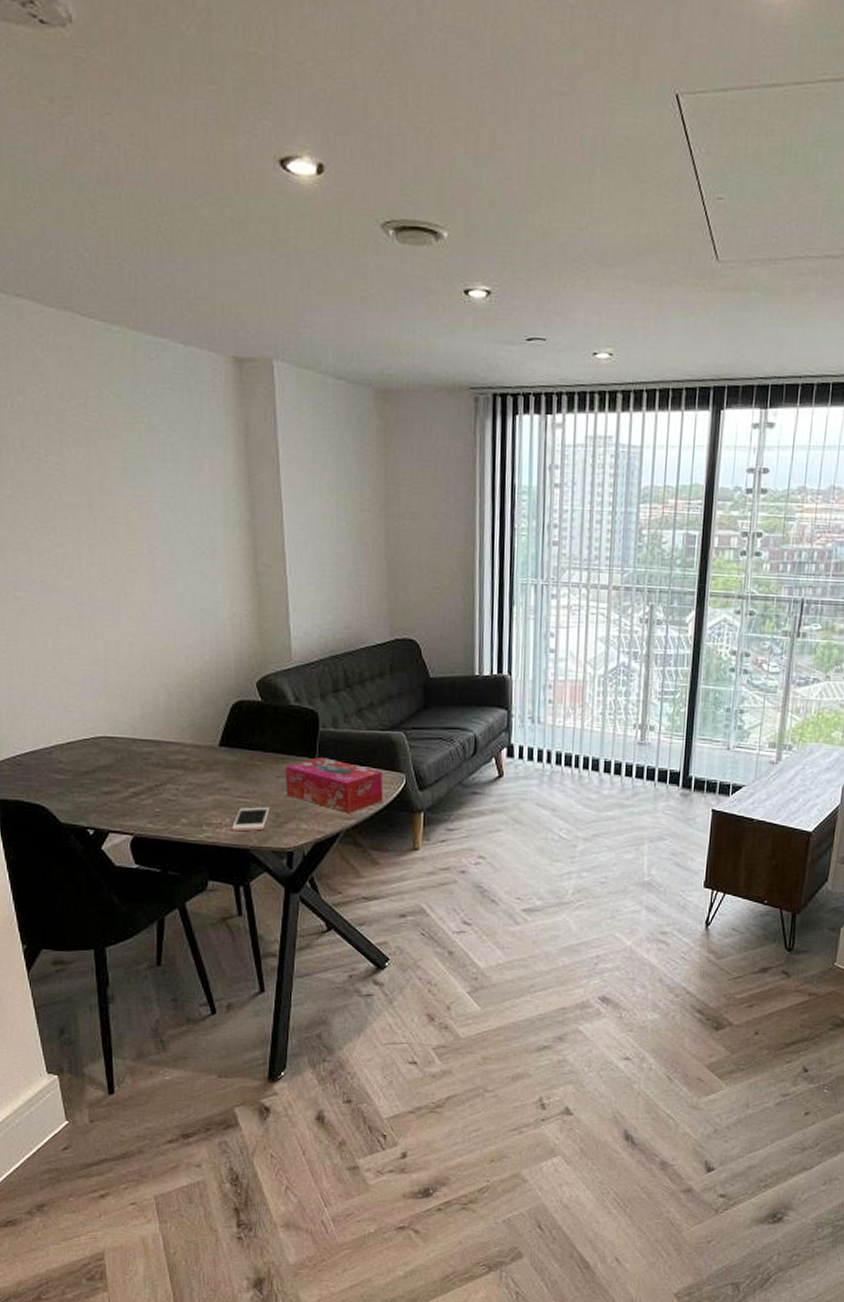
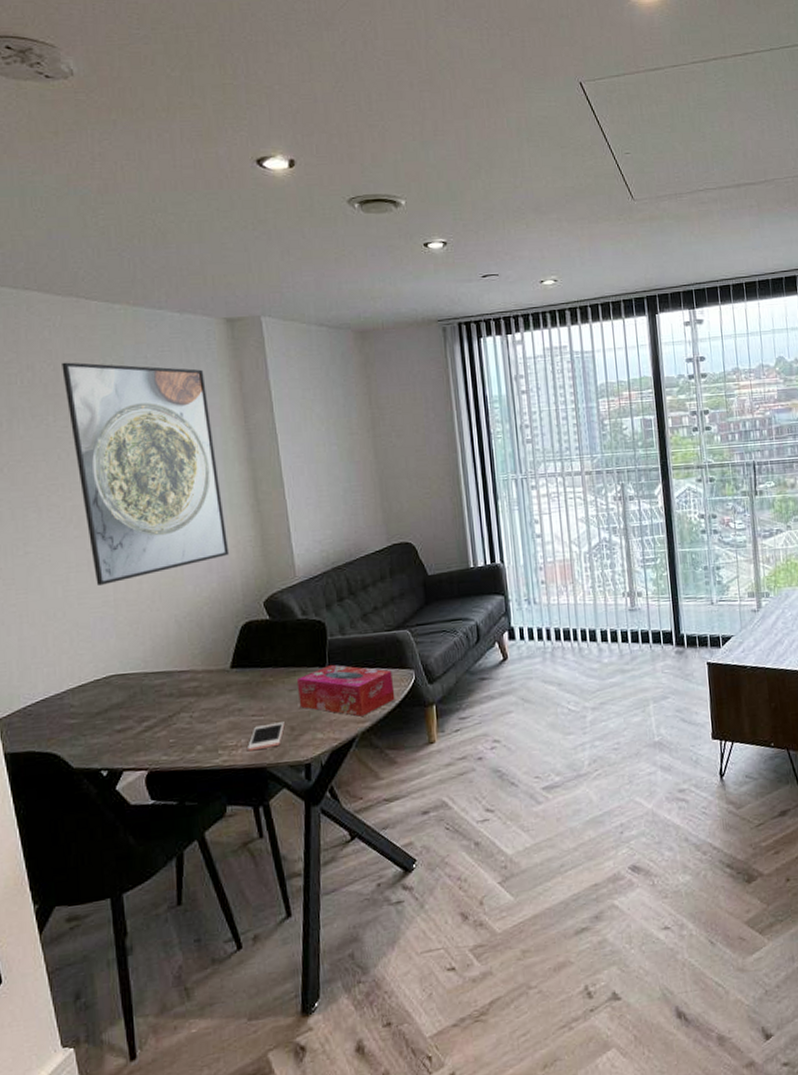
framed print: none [55,388,224,642] -> present [62,362,230,585]

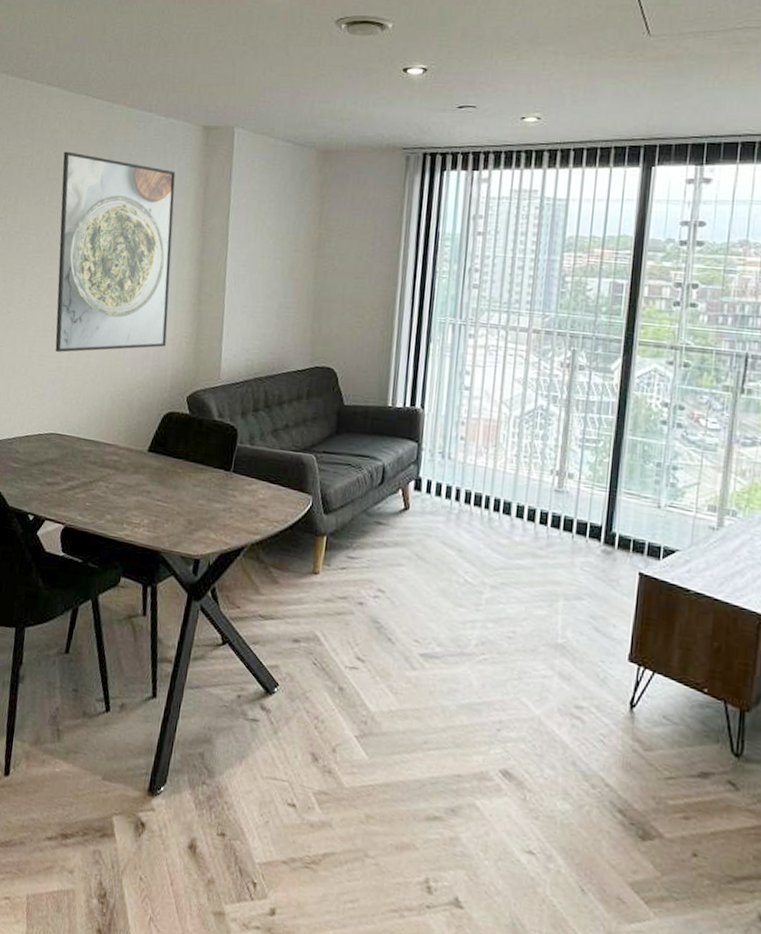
cell phone: present [248,722,285,752] -> none [148,511,184,535]
tissue box: present [296,664,395,716] -> none [200,470,291,529]

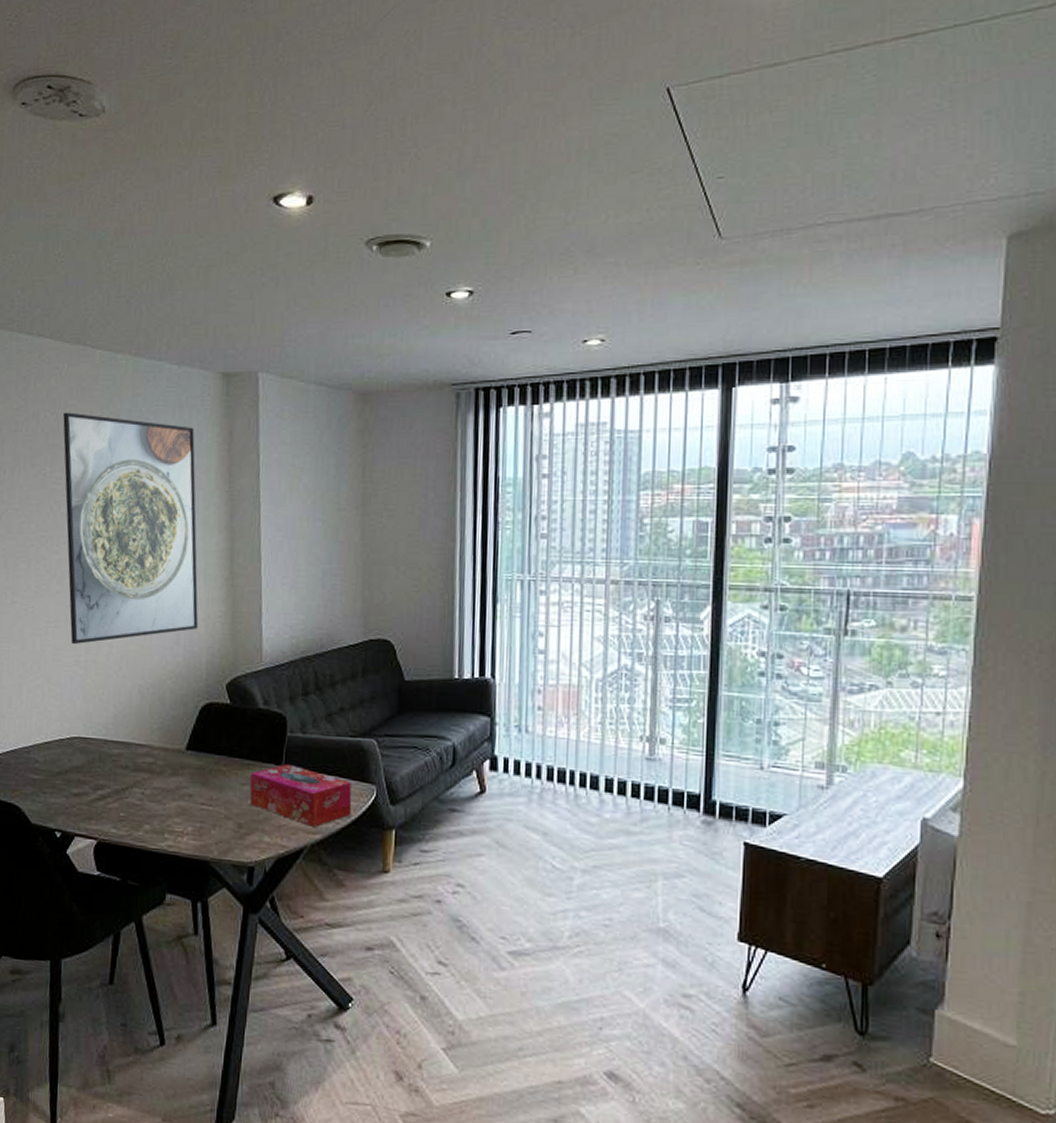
tissue box: none [200,470,291,529] -> present [249,763,352,827]

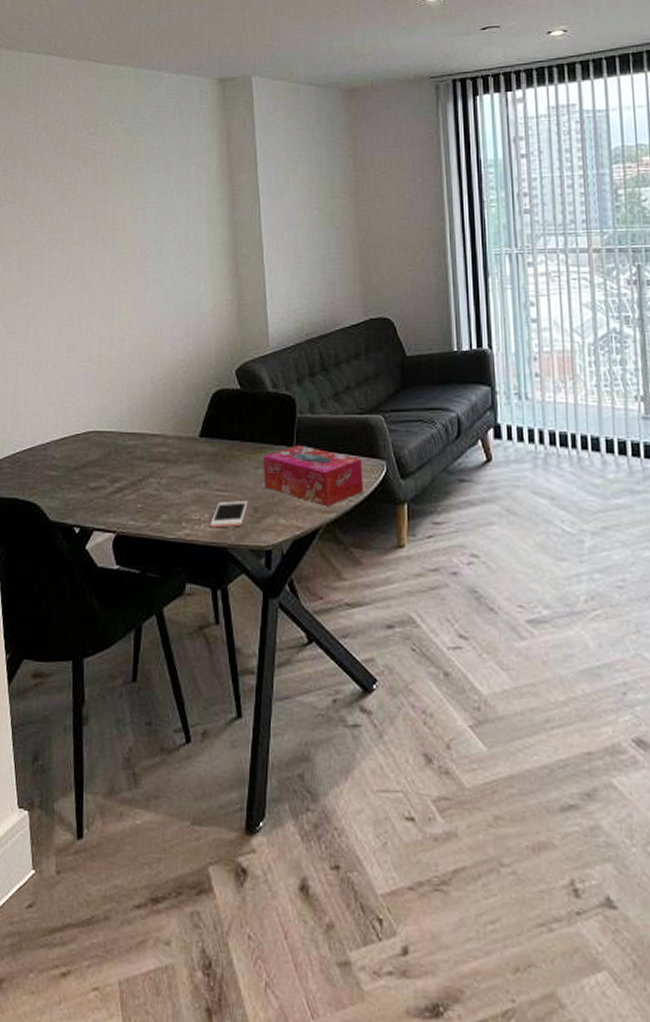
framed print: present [63,412,199,644] -> none [71,122,206,340]
cell phone: none [193,815,233,842] -> present [210,501,248,528]

